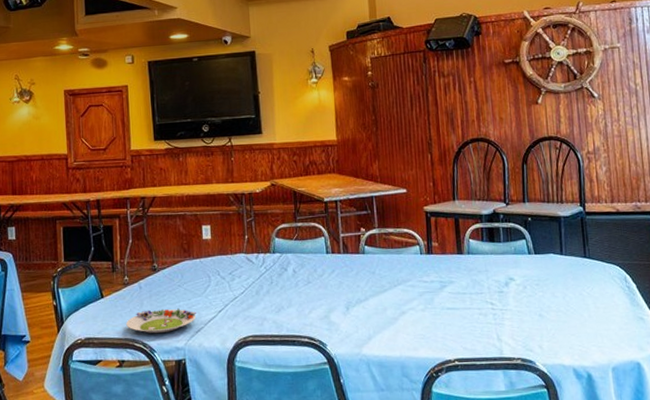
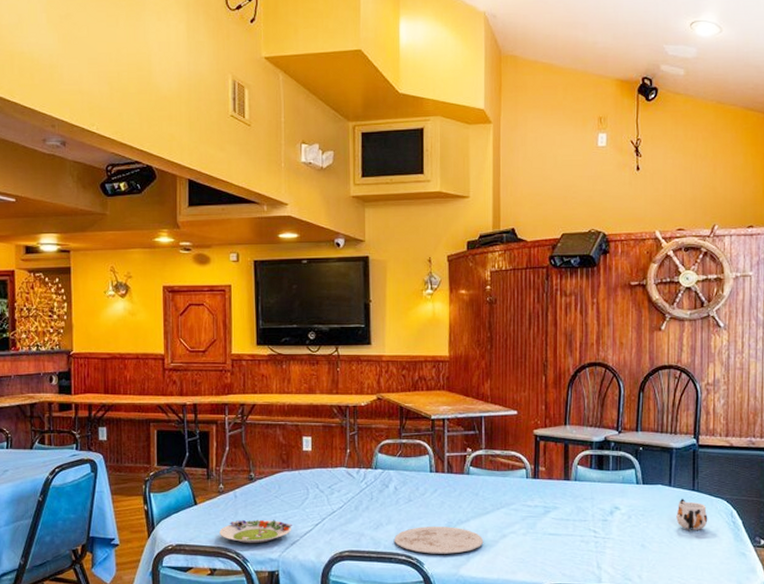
plate: none [296,306,384,335] -> present [394,527,484,554]
mug: none [570,265,603,297] -> present [676,498,708,530]

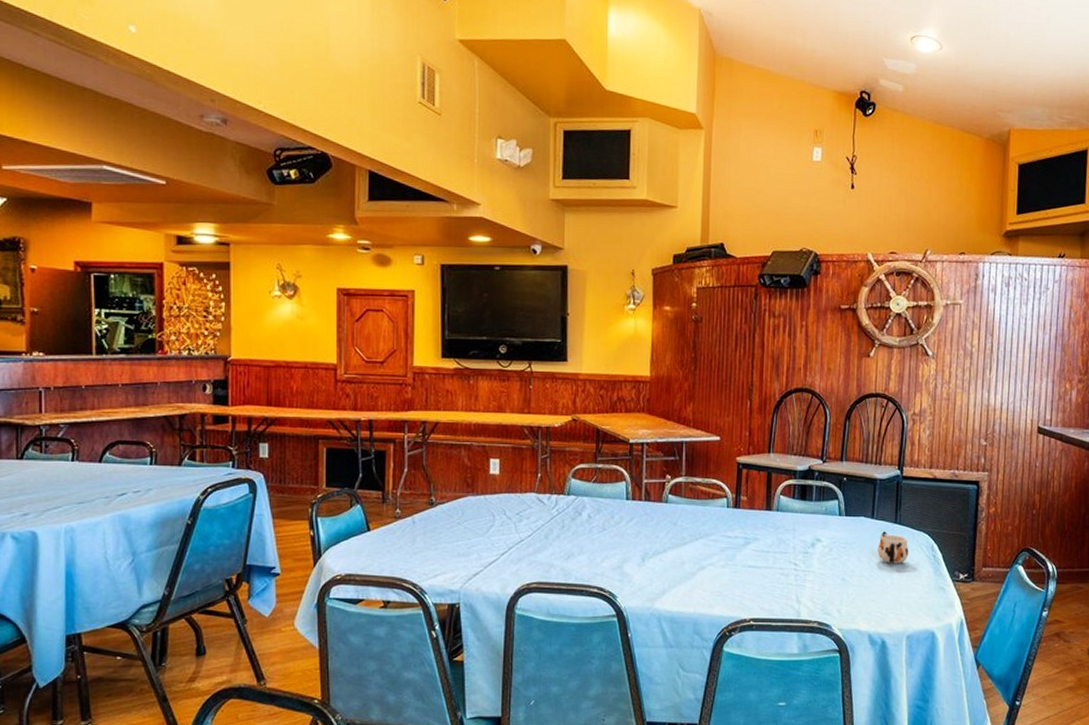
salad plate: present [219,519,292,544] -> none [395,547,476,574]
plate: present [394,527,484,554] -> none [586,557,681,586]

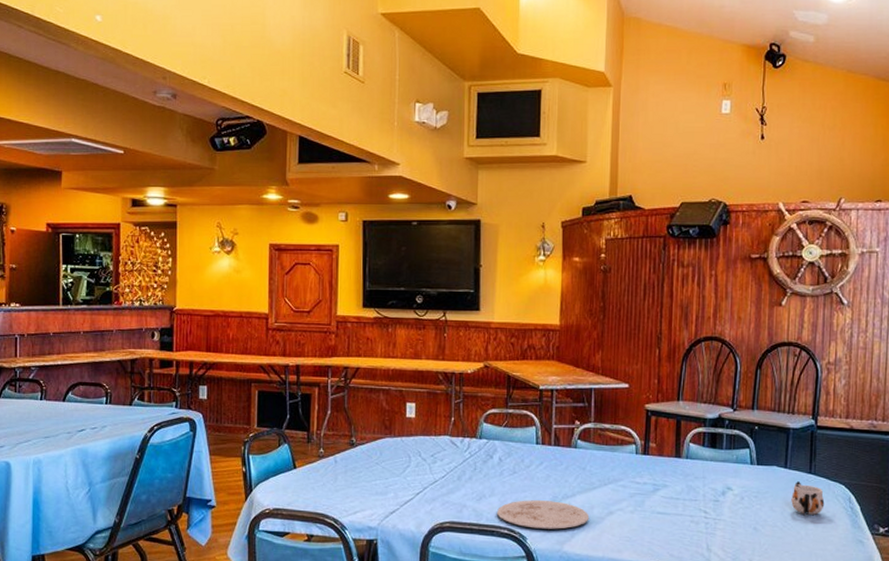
plate: none [586,557,681,586] -> present [497,500,590,529]

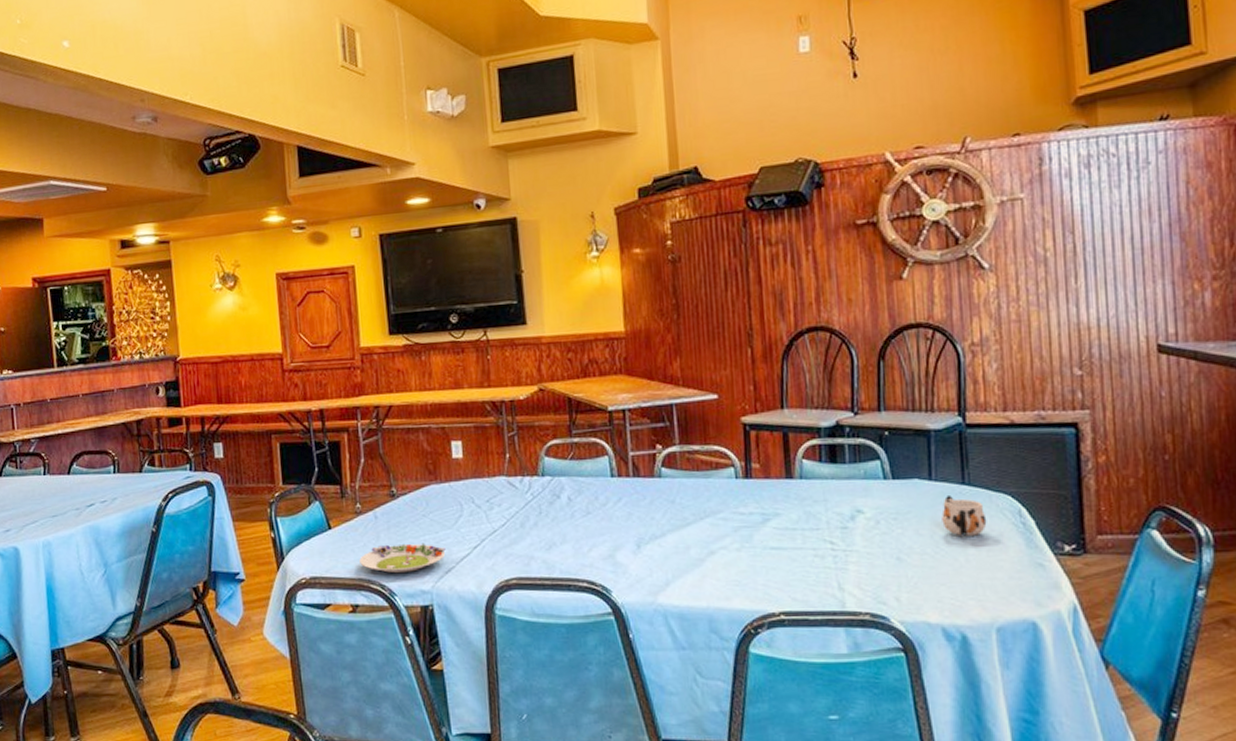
salad plate: none [318,485,393,511] -> present [359,542,446,574]
plate: present [497,500,590,529] -> none [572,543,686,579]

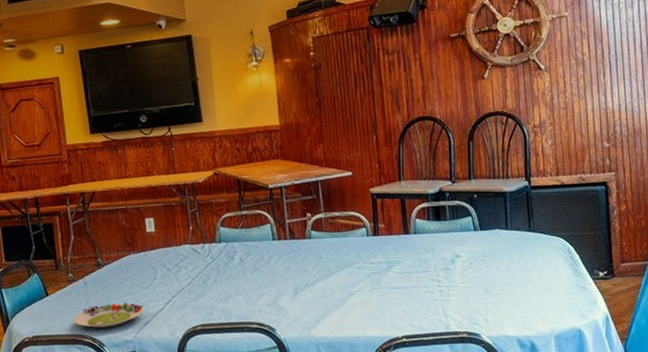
mug: present [941,494,987,536] -> none [515,239,547,270]

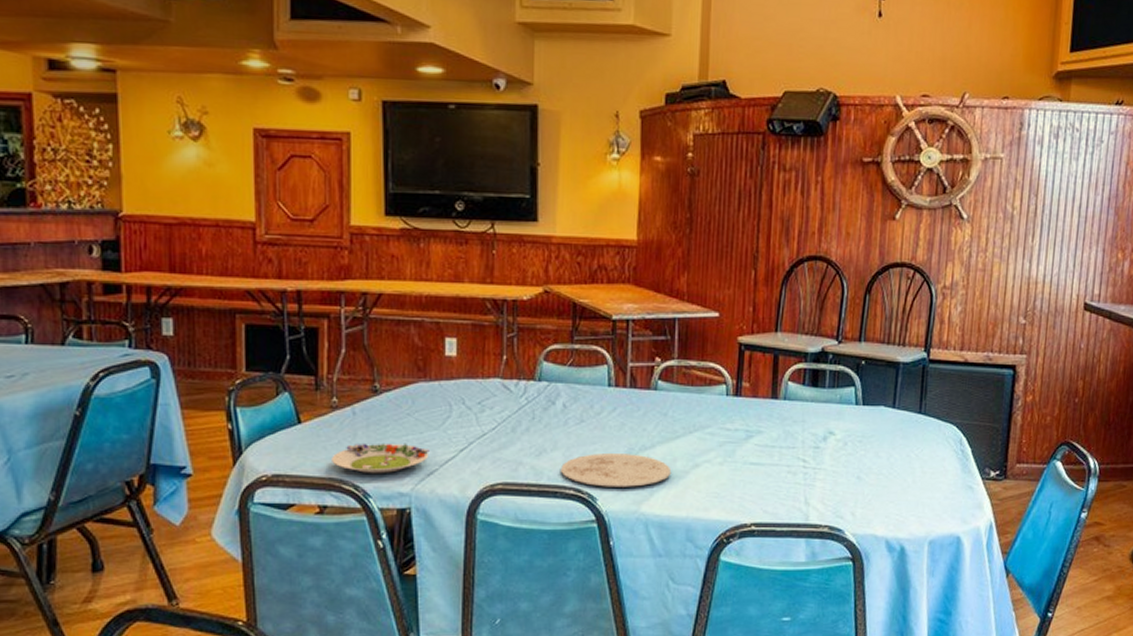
plate: none [245,291,332,320] -> present [561,454,672,487]

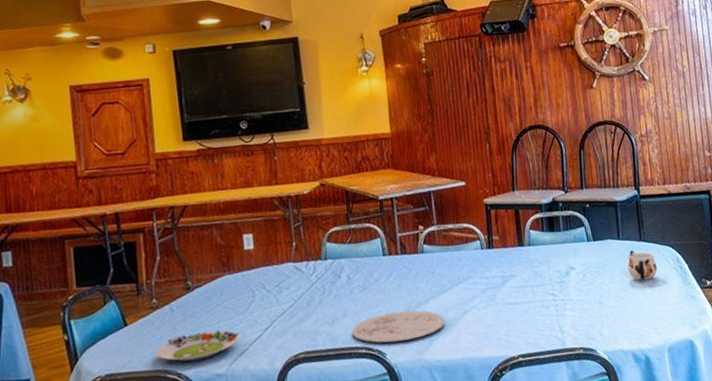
mug: none [898,422,934,460] -> present [627,249,657,281]

